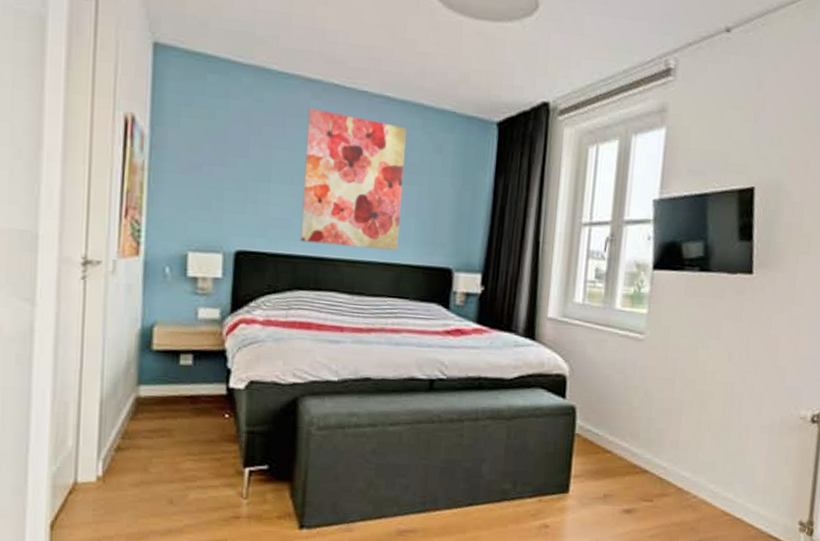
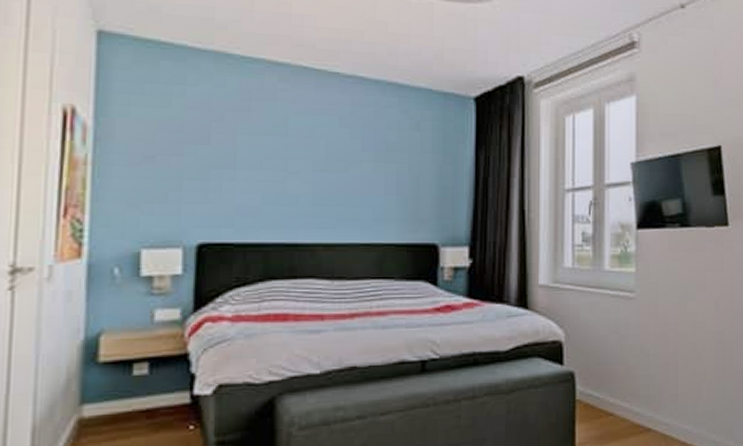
wall art: present [300,108,406,250] -> none [272,91,382,230]

